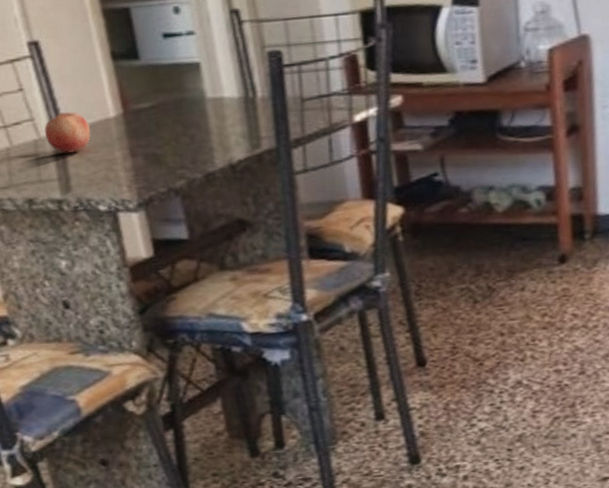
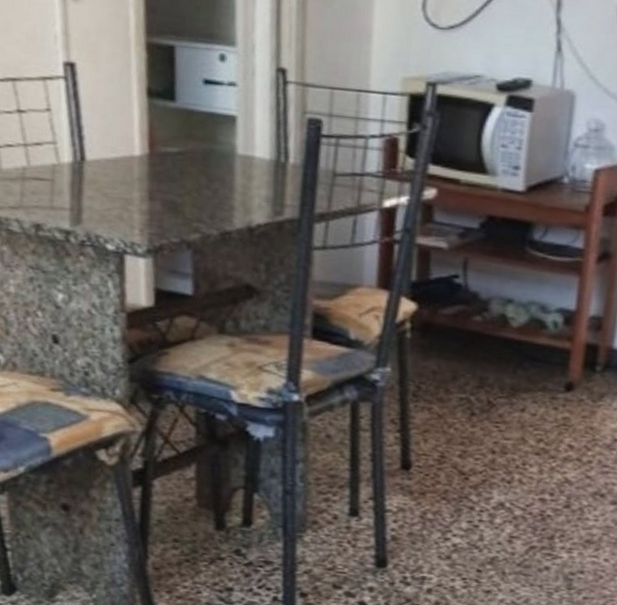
fruit: present [44,111,90,154] -> none [64,141,113,186]

